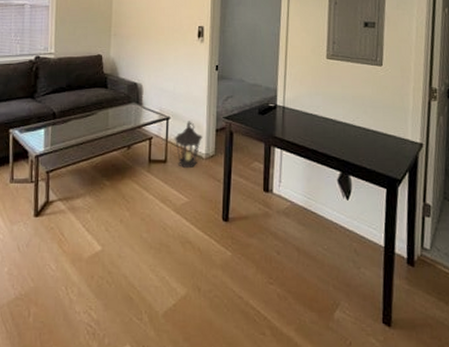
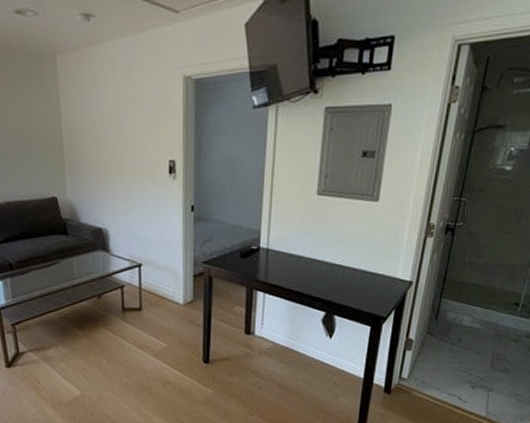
lantern: present [174,121,203,169] -> none [148,267,179,316]

